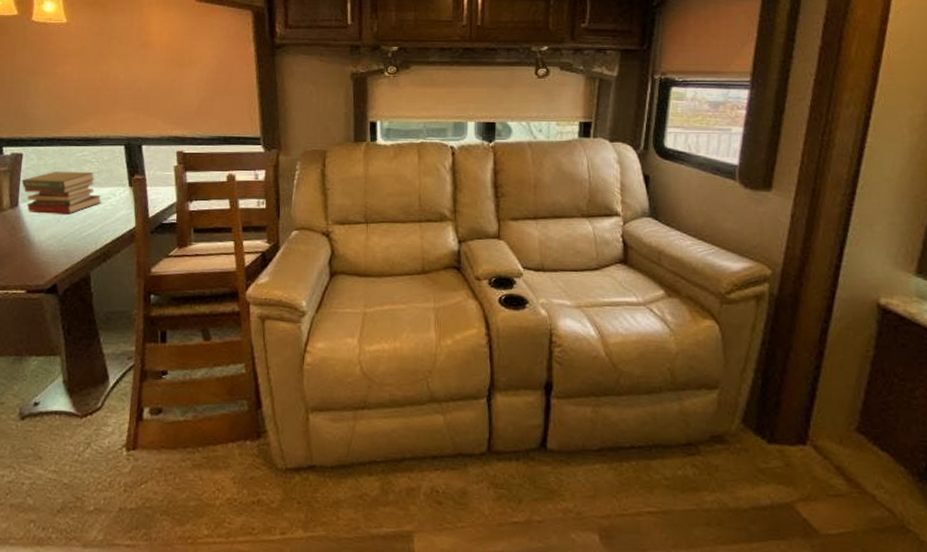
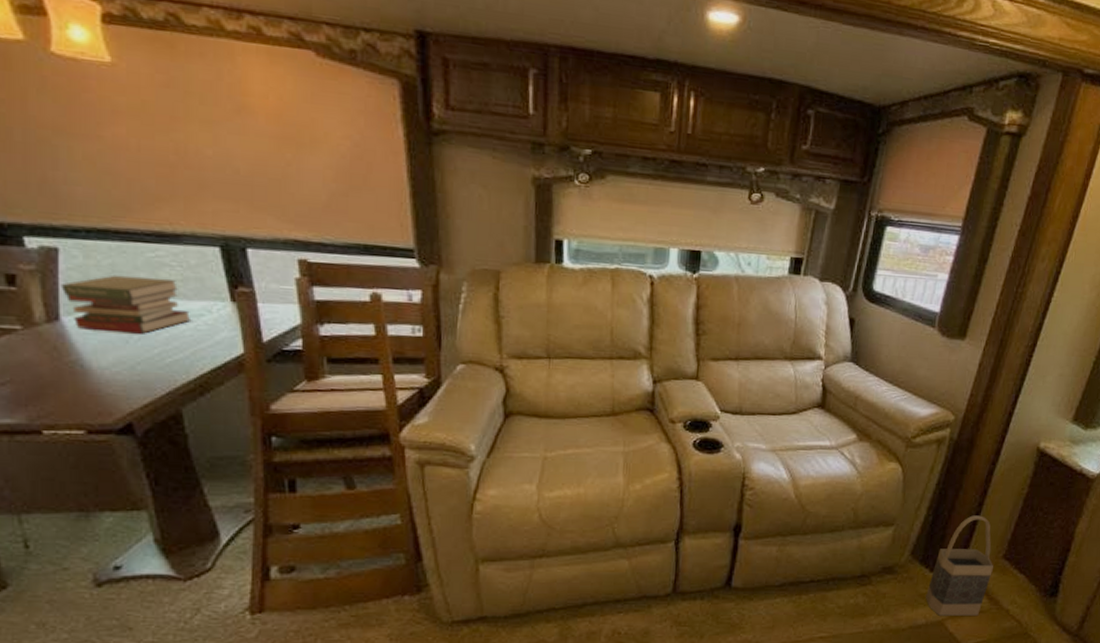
bag: none [767,380,847,500] -> present [926,515,994,616]

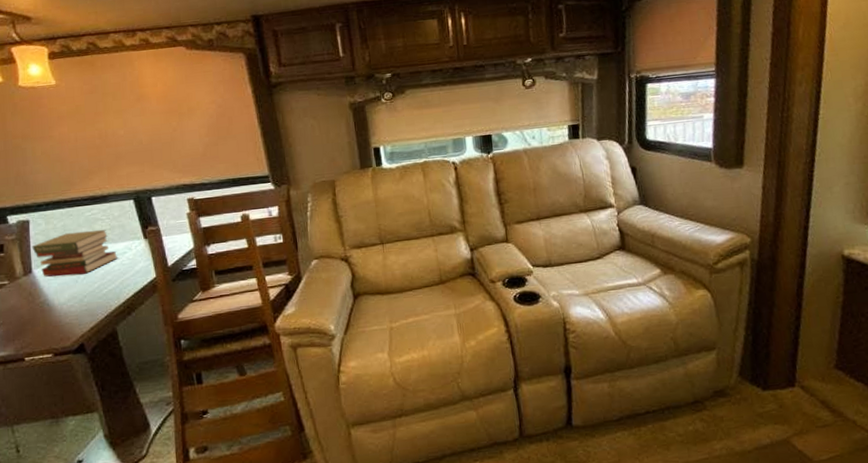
bag: present [926,515,994,616] -> none [764,329,828,434]

